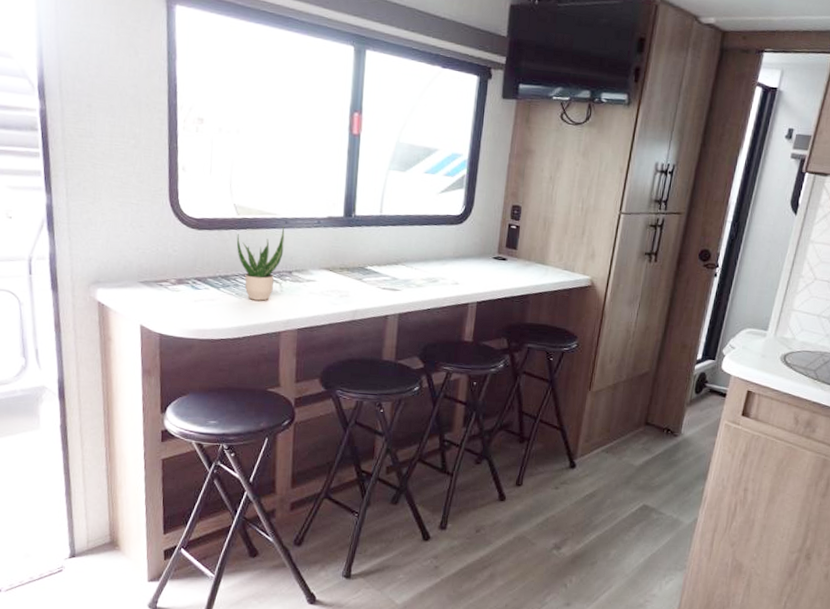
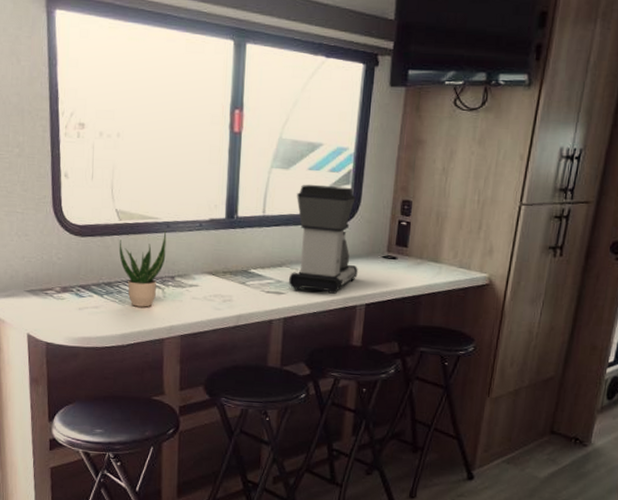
coffee maker: none [404,186,470,292] -> present [289,184,358,294]

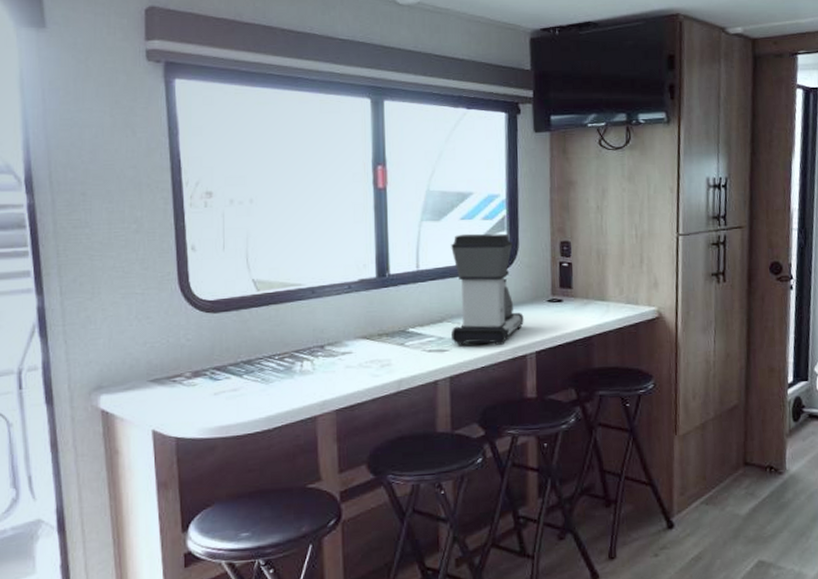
potted plant: present [119,230,167,307] -> none [258,296,313,384]

